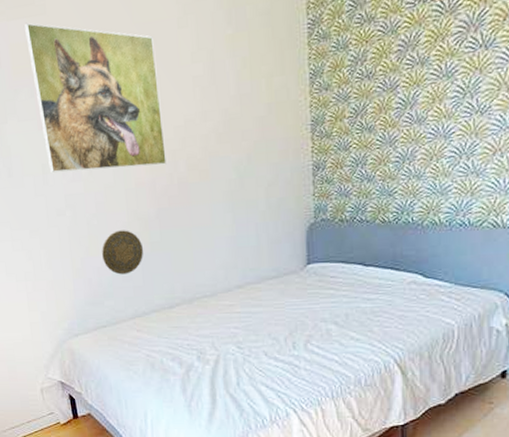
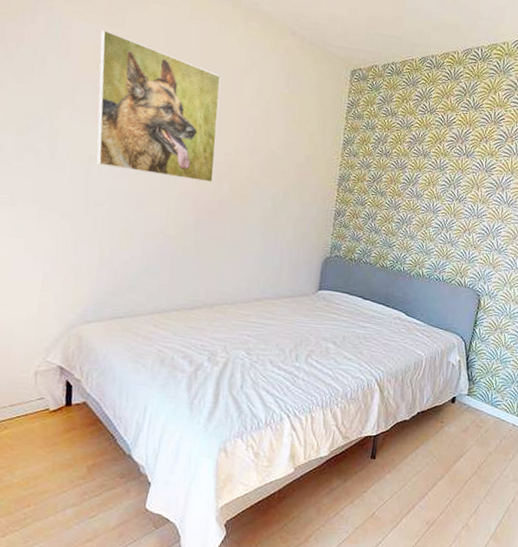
decorative plate: present [102,230,143,275] -> none [133,230,176,272]

